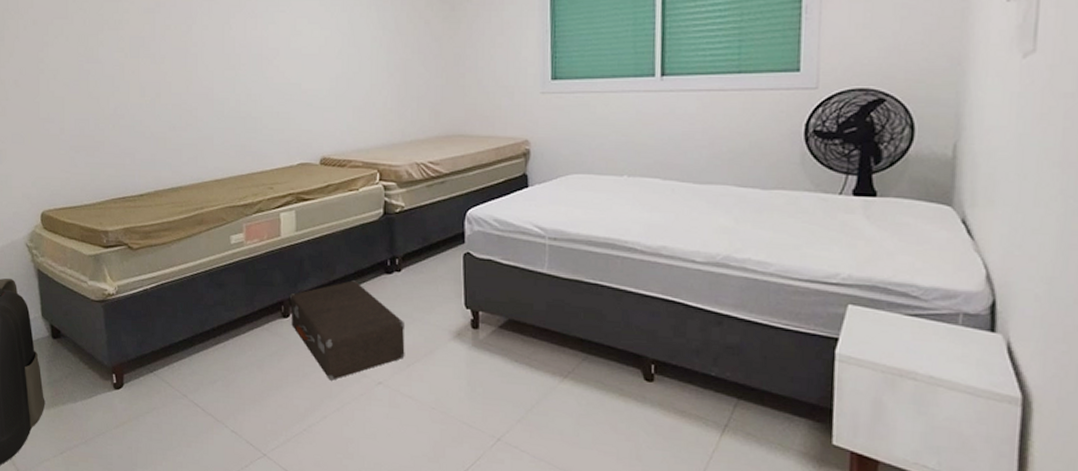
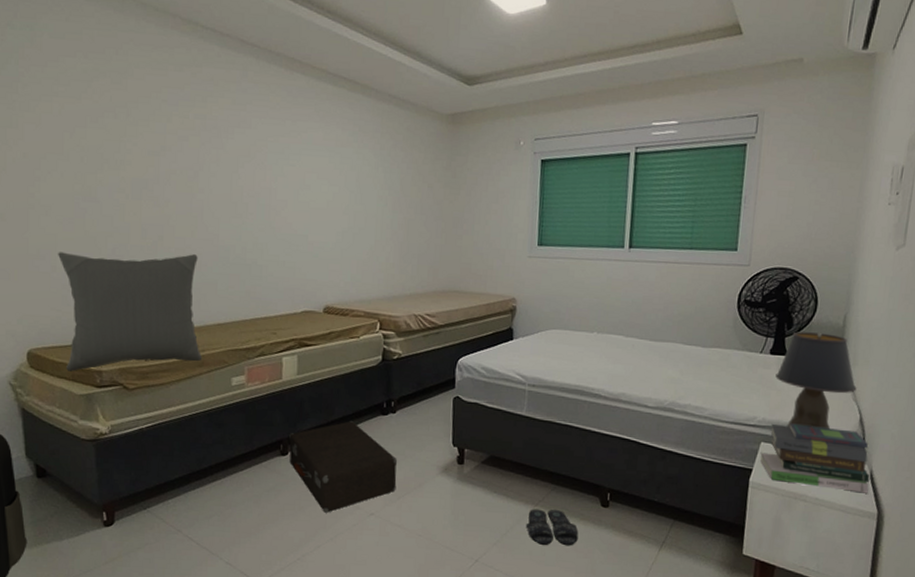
pillow: none [64,110,202,232] -> present [57,252,203,372]
slippers: none [554,381,618,427] -> present [525,509,579,546]
books: none [848,281,1007,372] -> present [760,423,870,494]
table lamp: none [862,166,979,289] -> present [775,331,857,430]

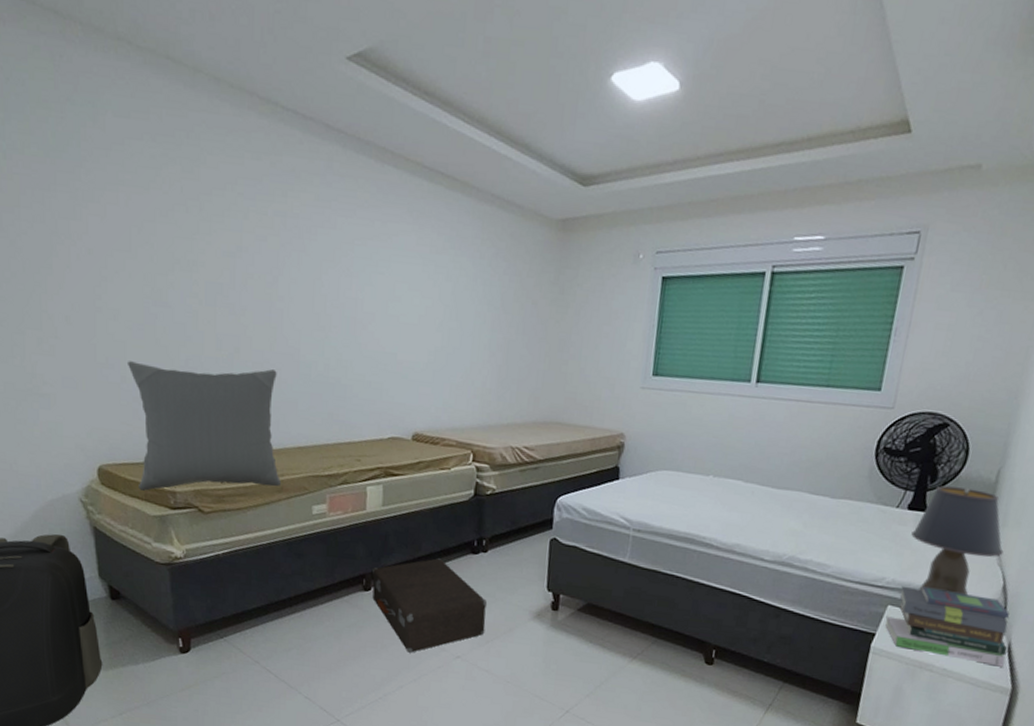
slippers: present [525,509,579,546] -> none [621,661,679,703]

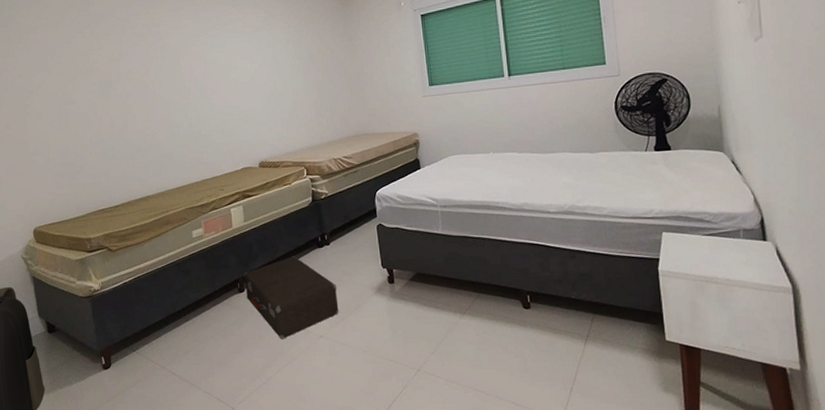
pillow: present [126,361,282,491] -> none [49,134,168,242]
books: present [885,585,1010,667] -> none [664,211,778,270]
table lamp: present [911,485,1004,596] -> none [664,124,745,215]

